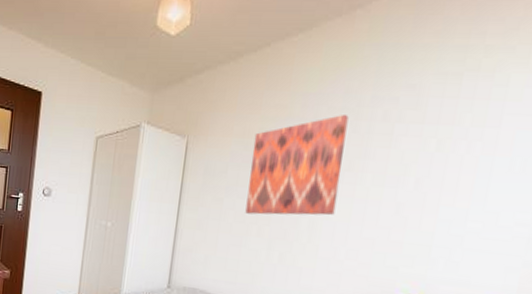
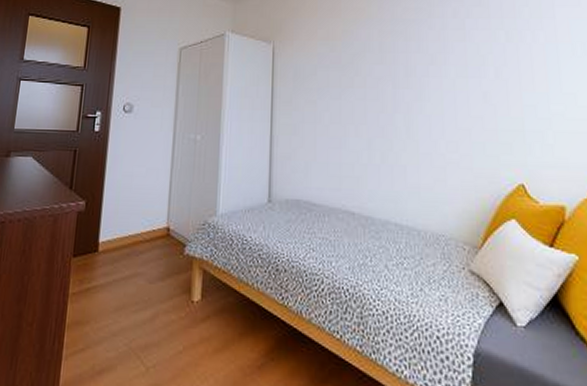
wall art: present [245,115,349,216] -> none [339,14,427,114]

